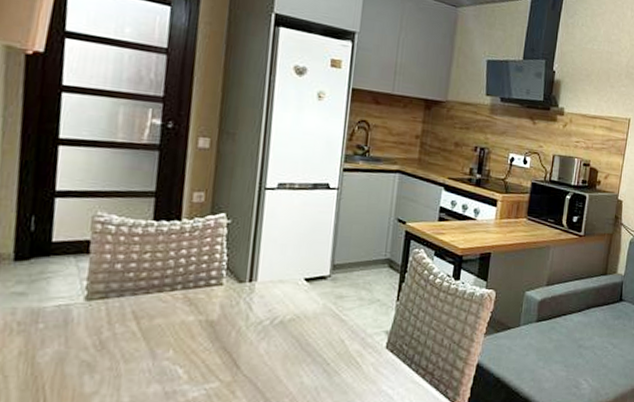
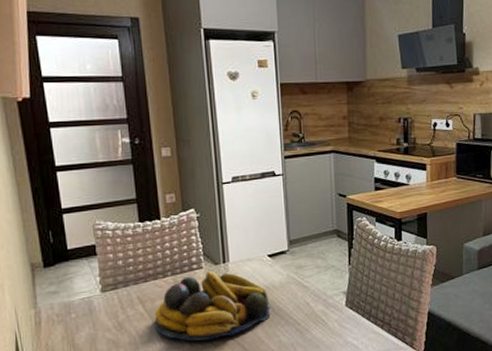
fruit bowl: none [147,289,298,373] -> present [154,271,271,342]

